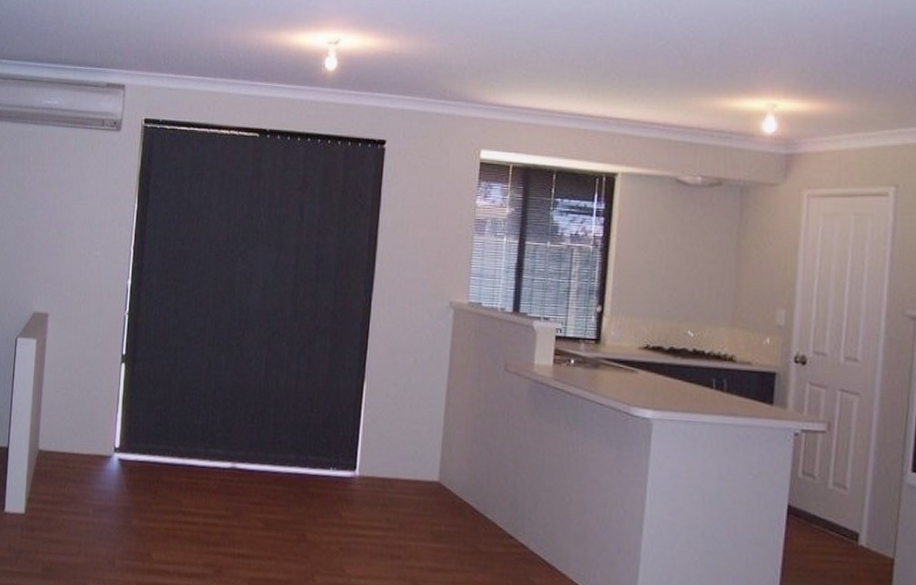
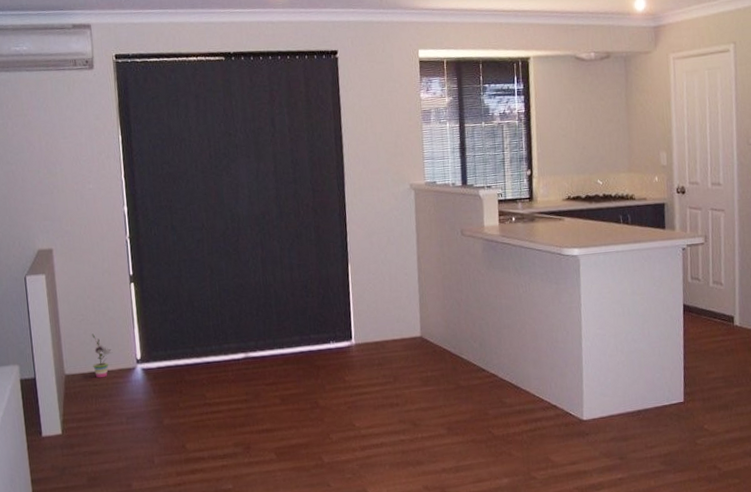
potted plant: none [68,411,91,461] -> present [91,333,113,378]

